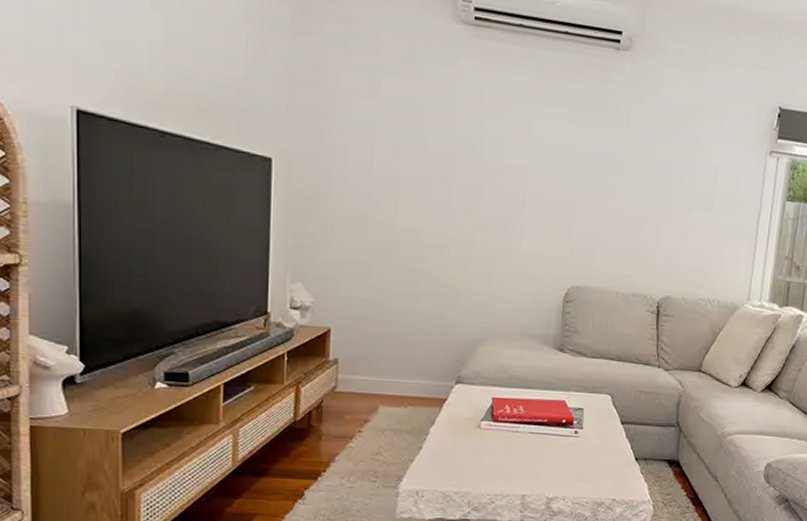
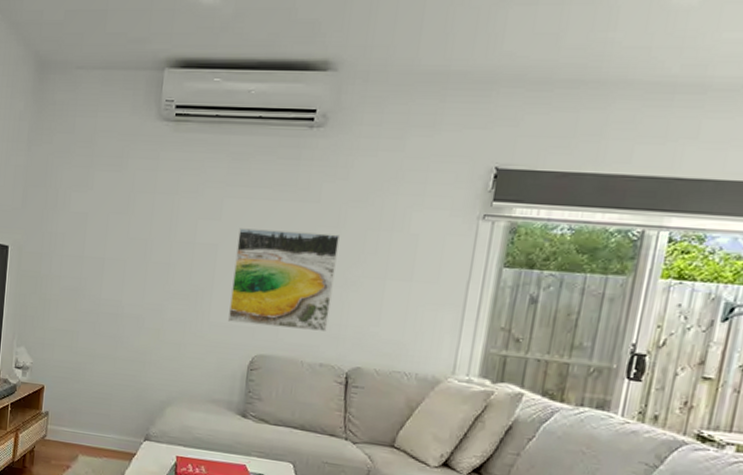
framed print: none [542,151,648,261] -> present [228,228,340,331]

